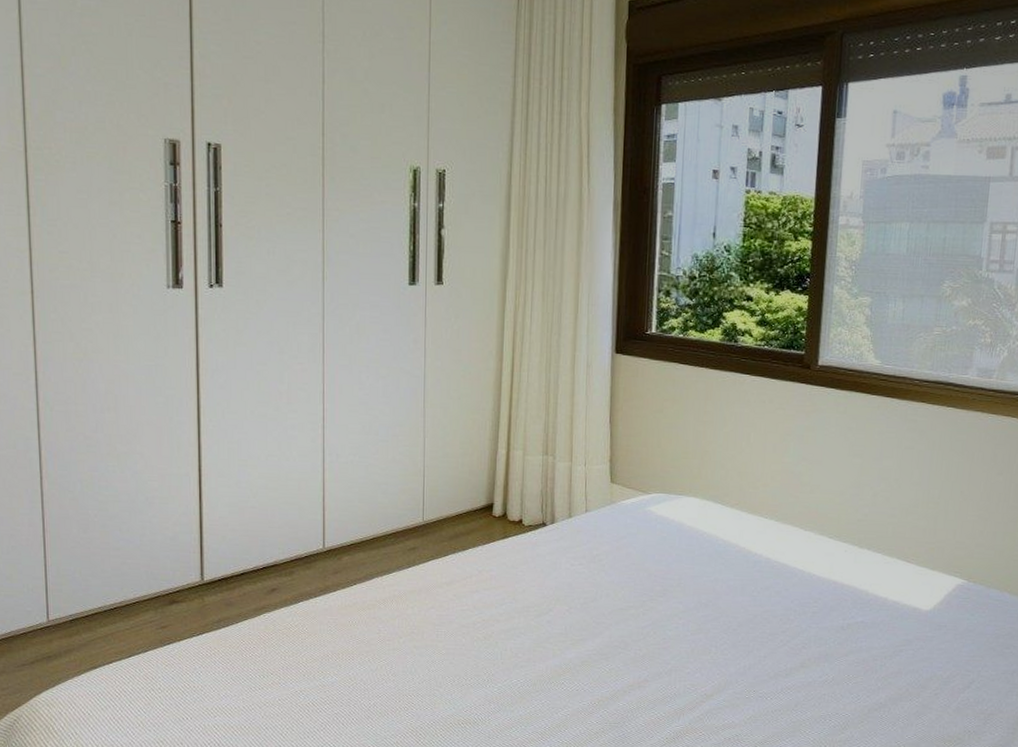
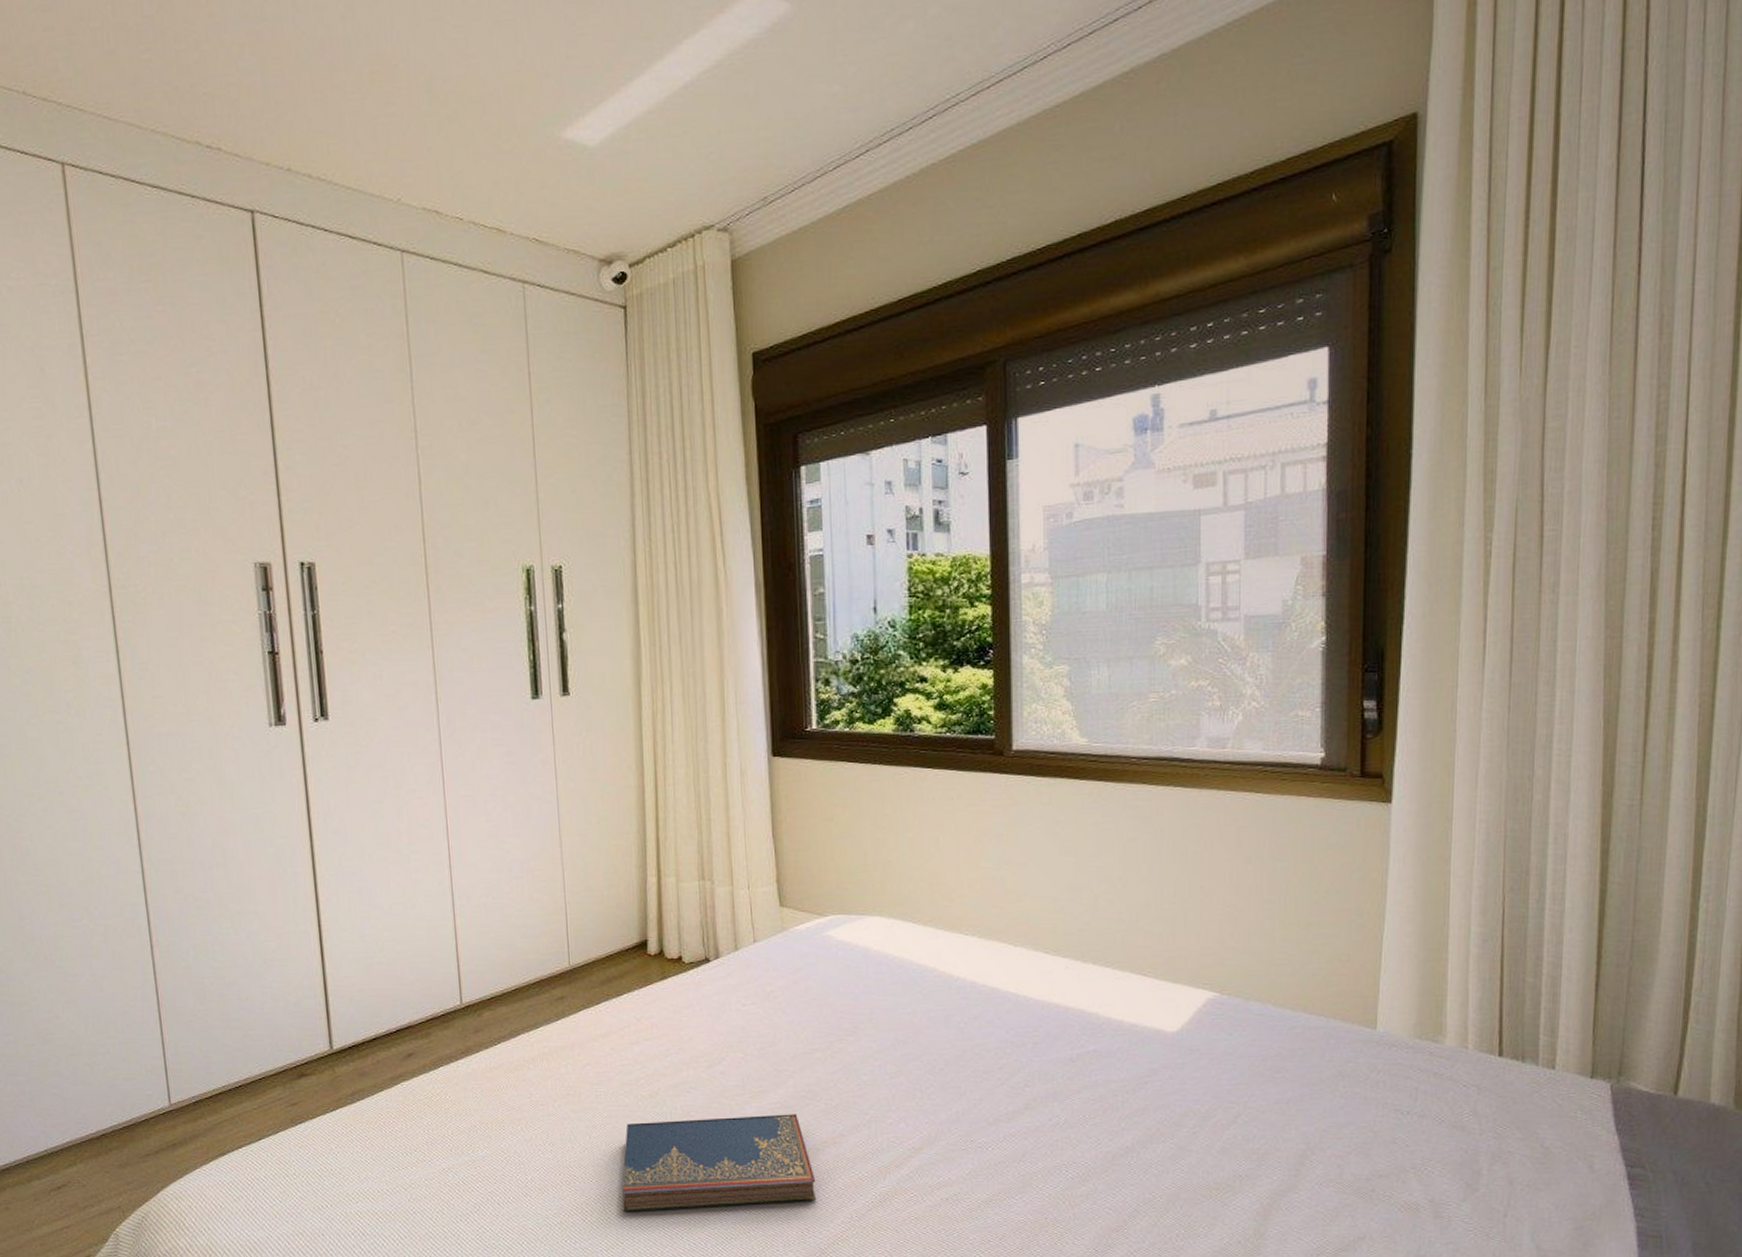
hardcover book: none [453,660,621,737] -> present [622,1114,817,1212]

